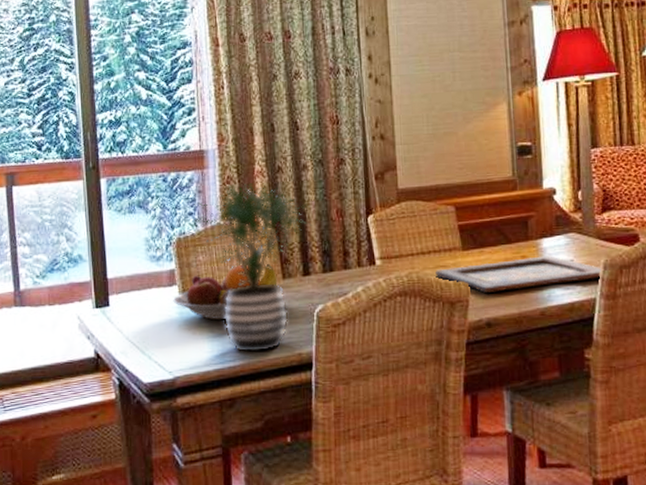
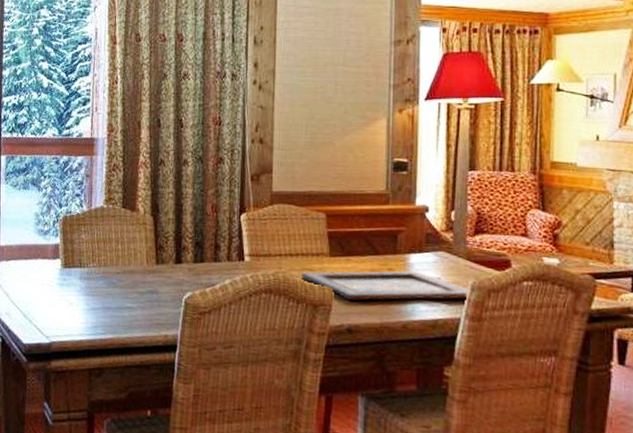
fruit bowl: present [173,263,284,320] -> none [55,247,157,295]
potted plant: present [191,182,312,353] -> none [78,171,187,330]

